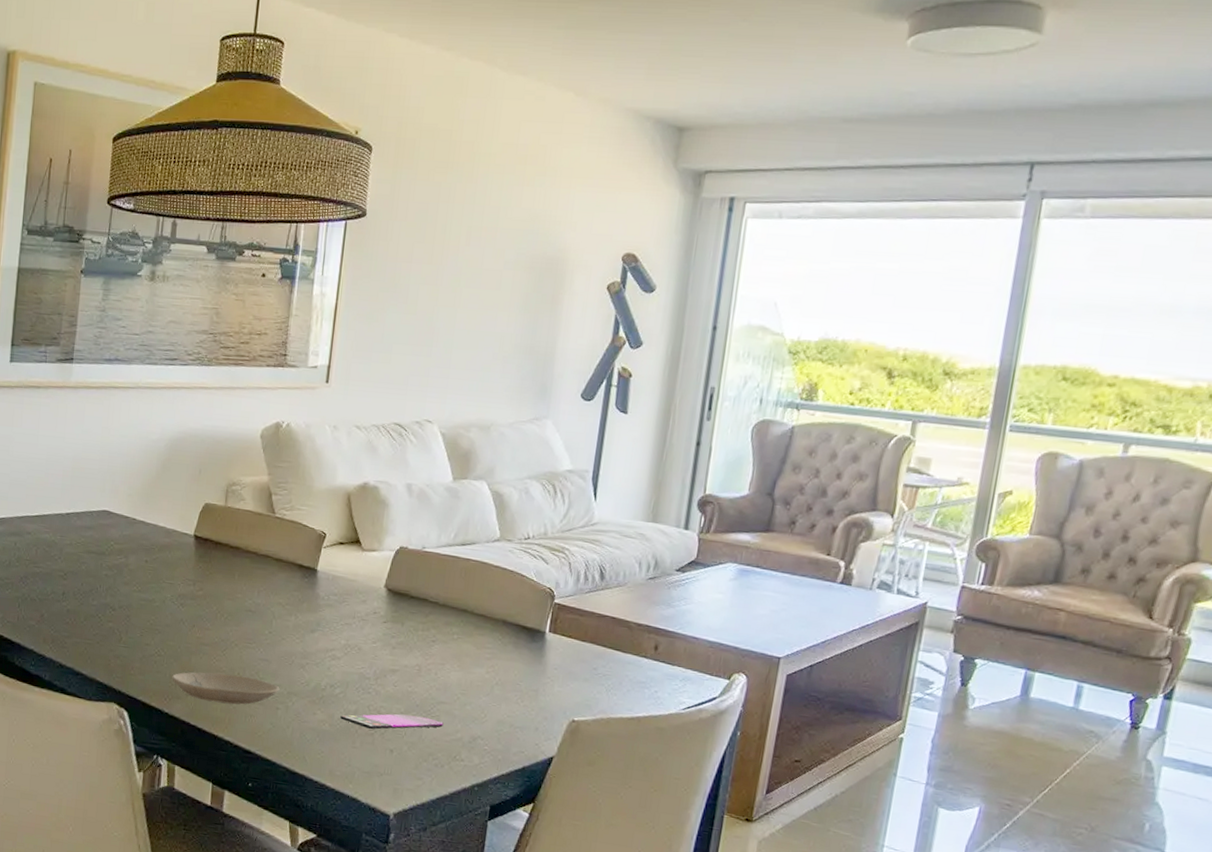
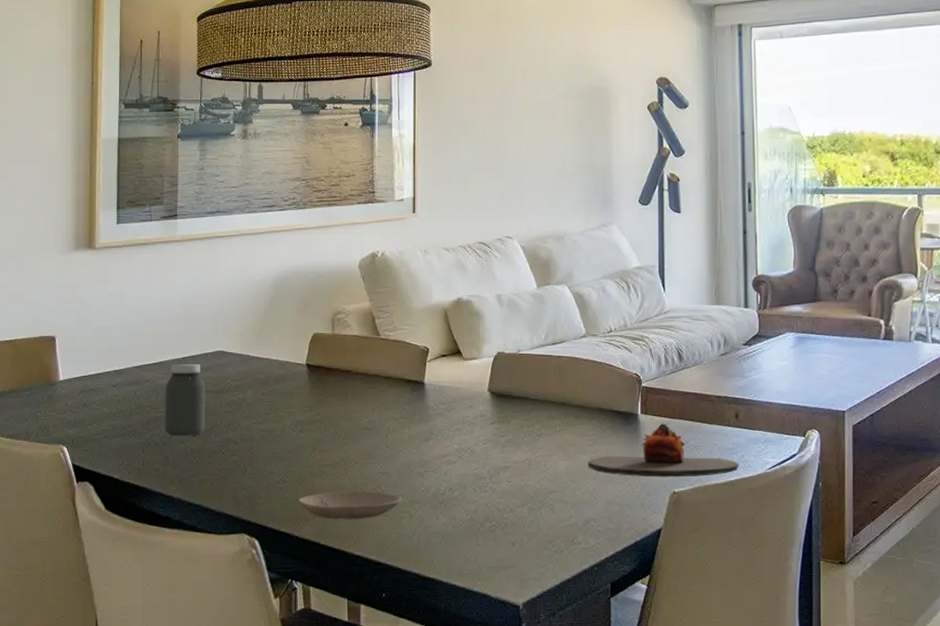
jar: none [42,519,88,596] -> present [165,364,206,437]
smartphone: present [340,713,444,730] -> none [462,507,558,526]
plate: none [482,645,650,708] -> present [588,423,739,477]

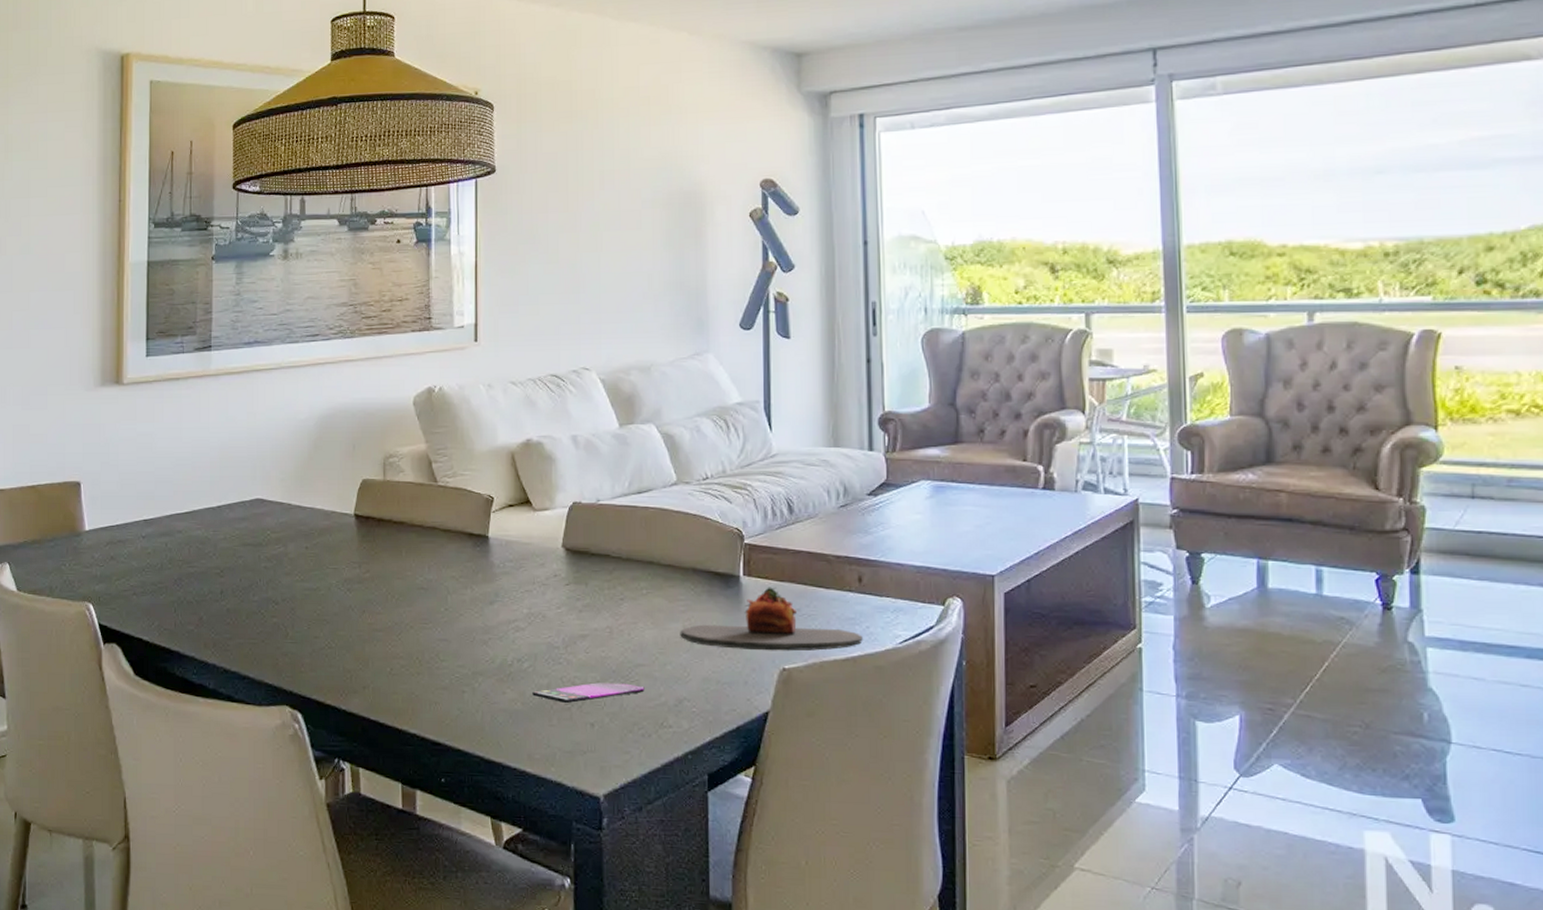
jar: present [165,364,206,437] -> none [199,514,243,595]
plate: present [298,491,402,520] -> none [346,659,463,693]
smartphone: none [462,507,558,526] -> present [532,682,645,704]

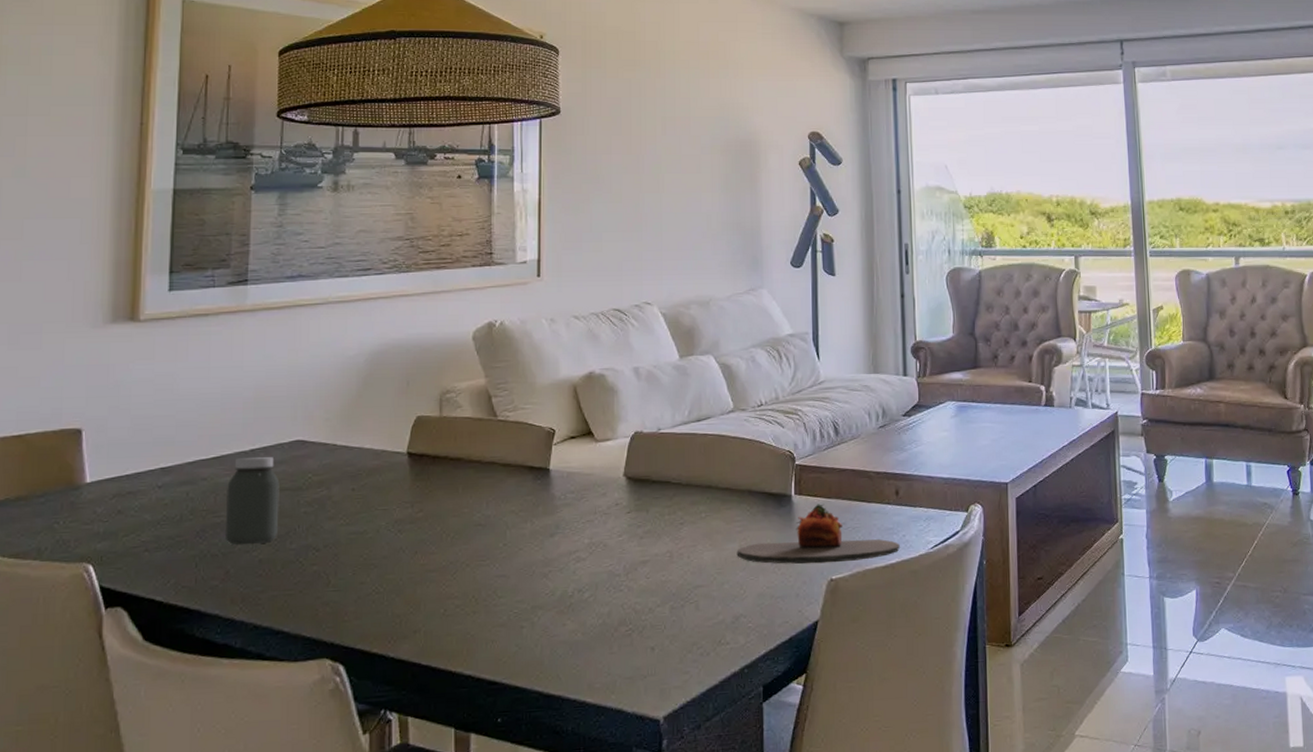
jar: none [199,514,243,595] -> present [226,457,280,546]
smartphone: present [532,682,645,704] -> none [593,605,703,630]

